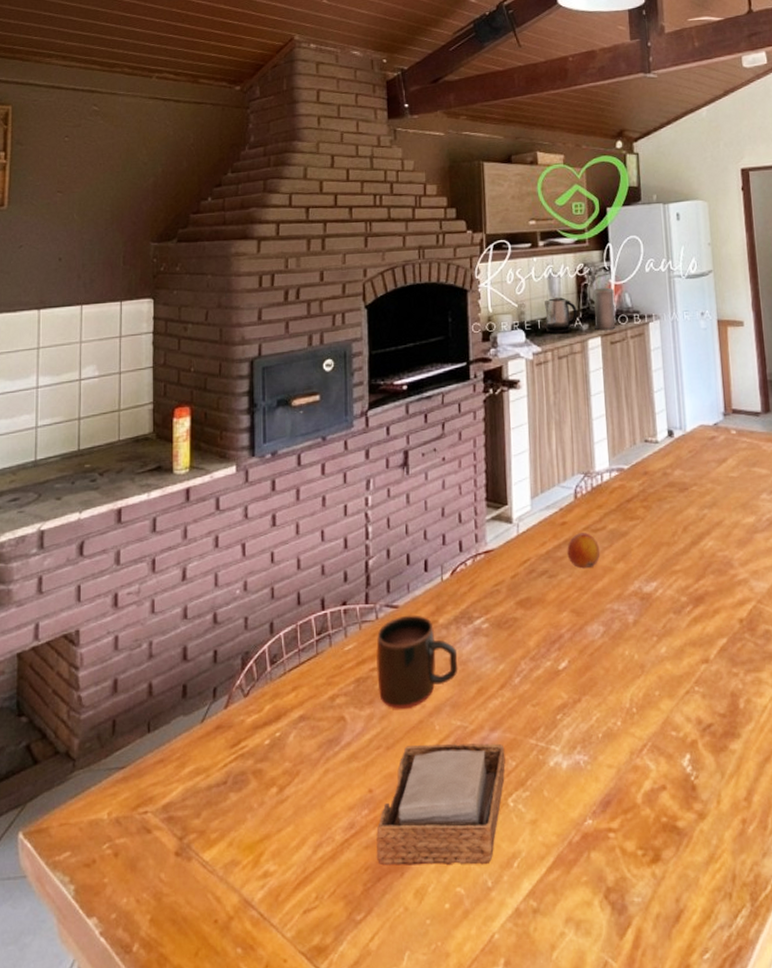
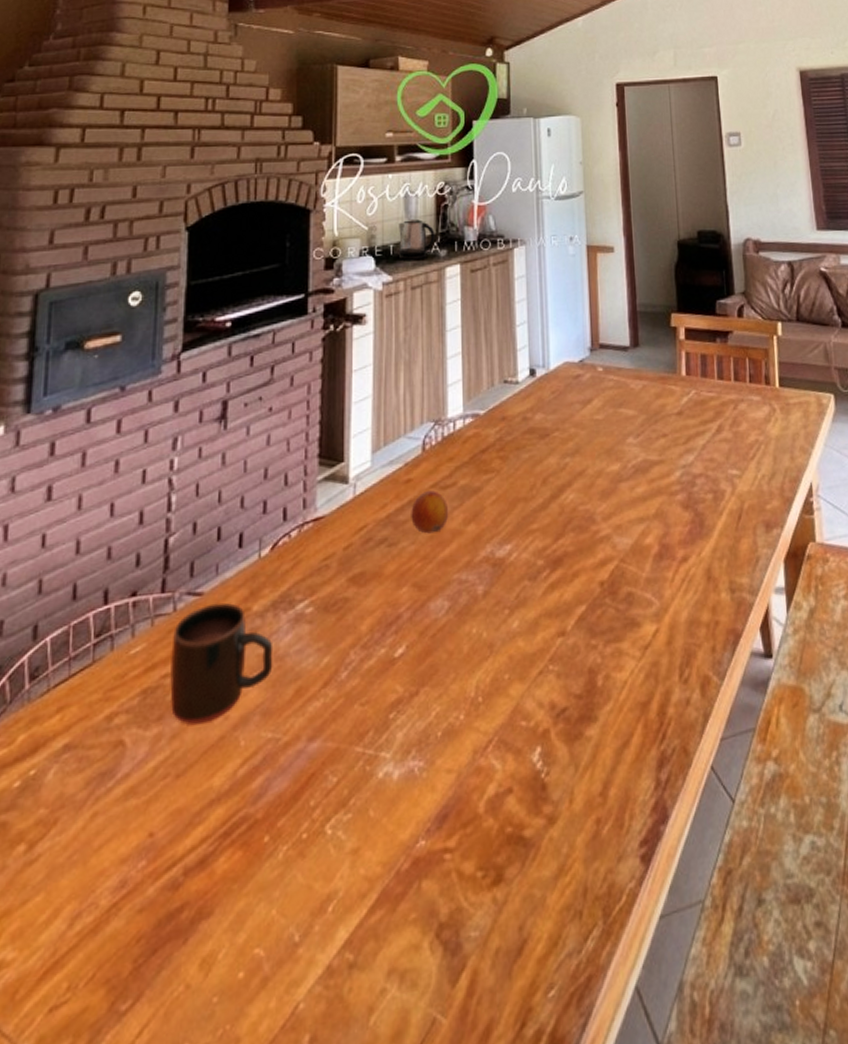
napkin holder: present [376,743,506,866] -> none [152,756,325,932]
canister: present [594,287,616,331] -> none [454,209,478,257]

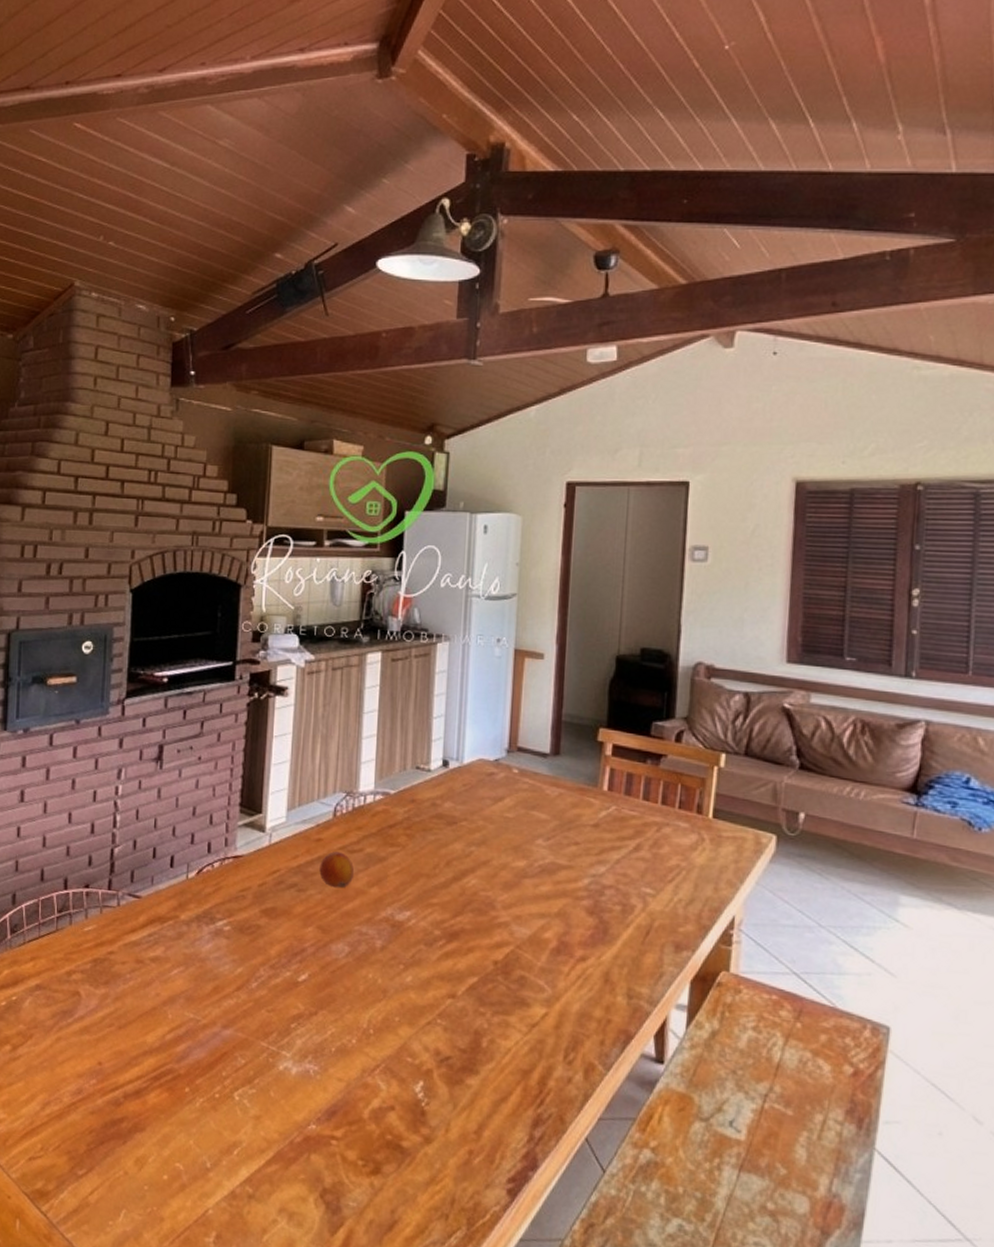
mug: present [169,602,274,724] -> none [114,906,197,994]
kettle: present [399,218,436,261] -> none [322,603,359,644]

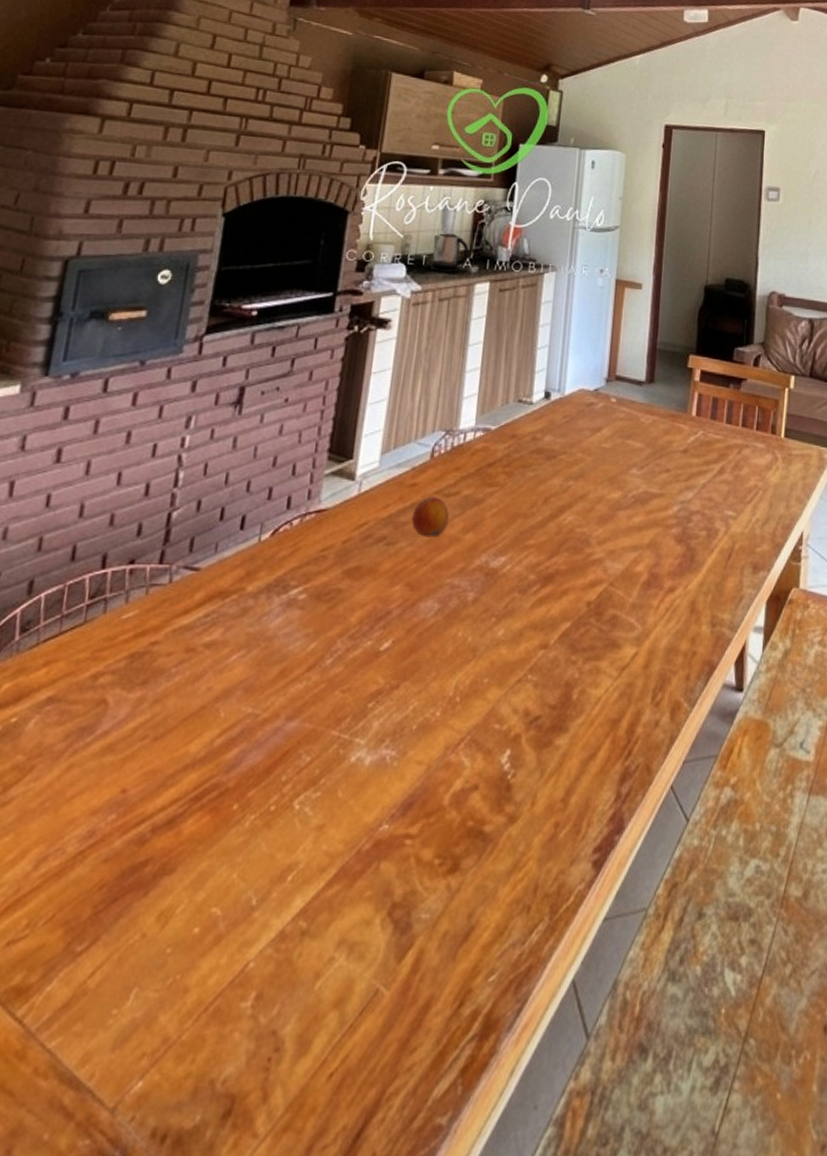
kettle: none [322,603,359,644] -> present [431,232,469,274]

